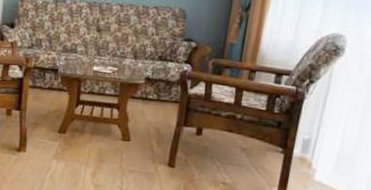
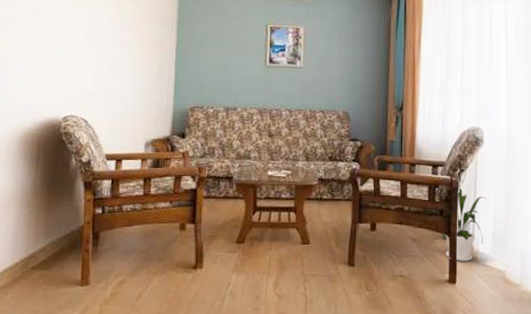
house plant: none [275,98,337,178] -> present [442,186,486,261]

